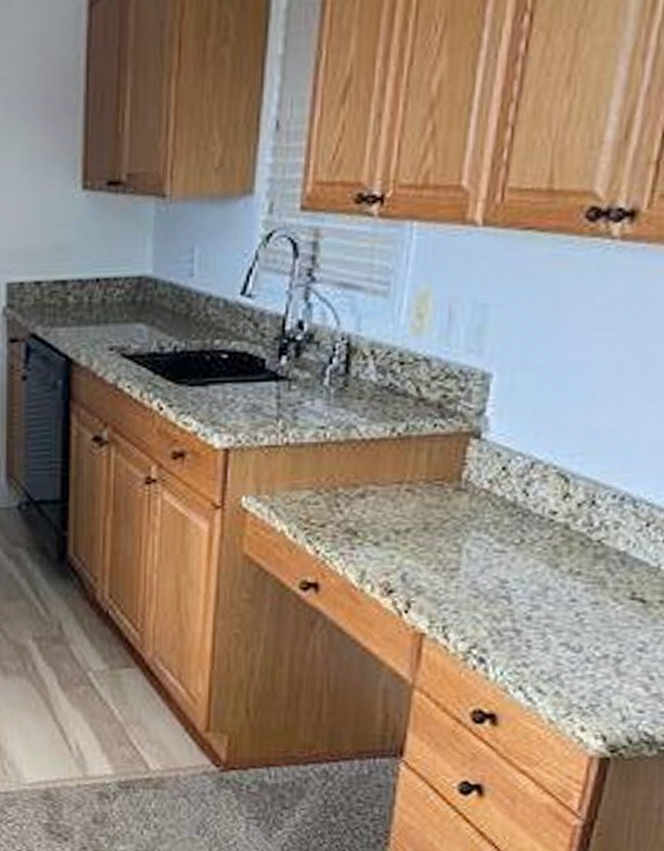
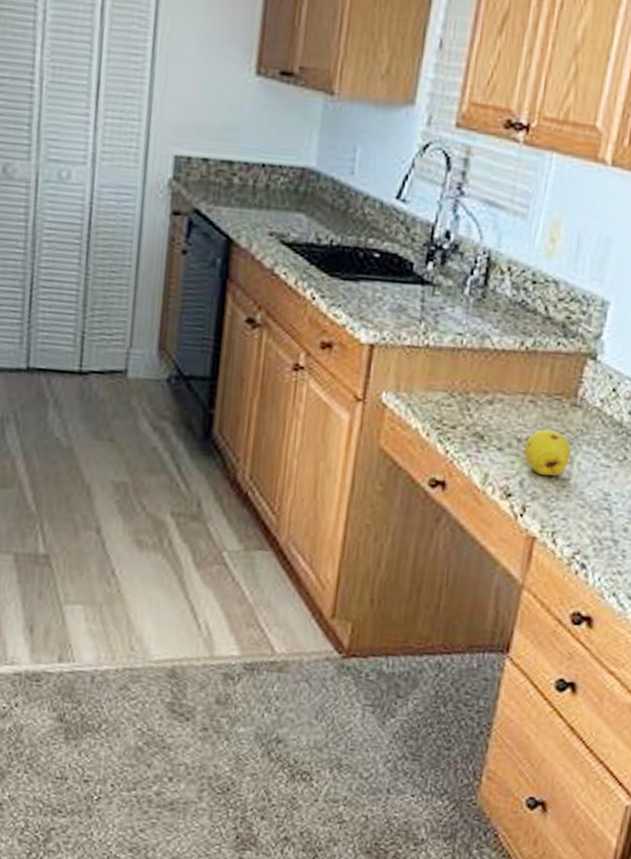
fruit: none [404,519,458,568] -> present [524,429,571,477]

